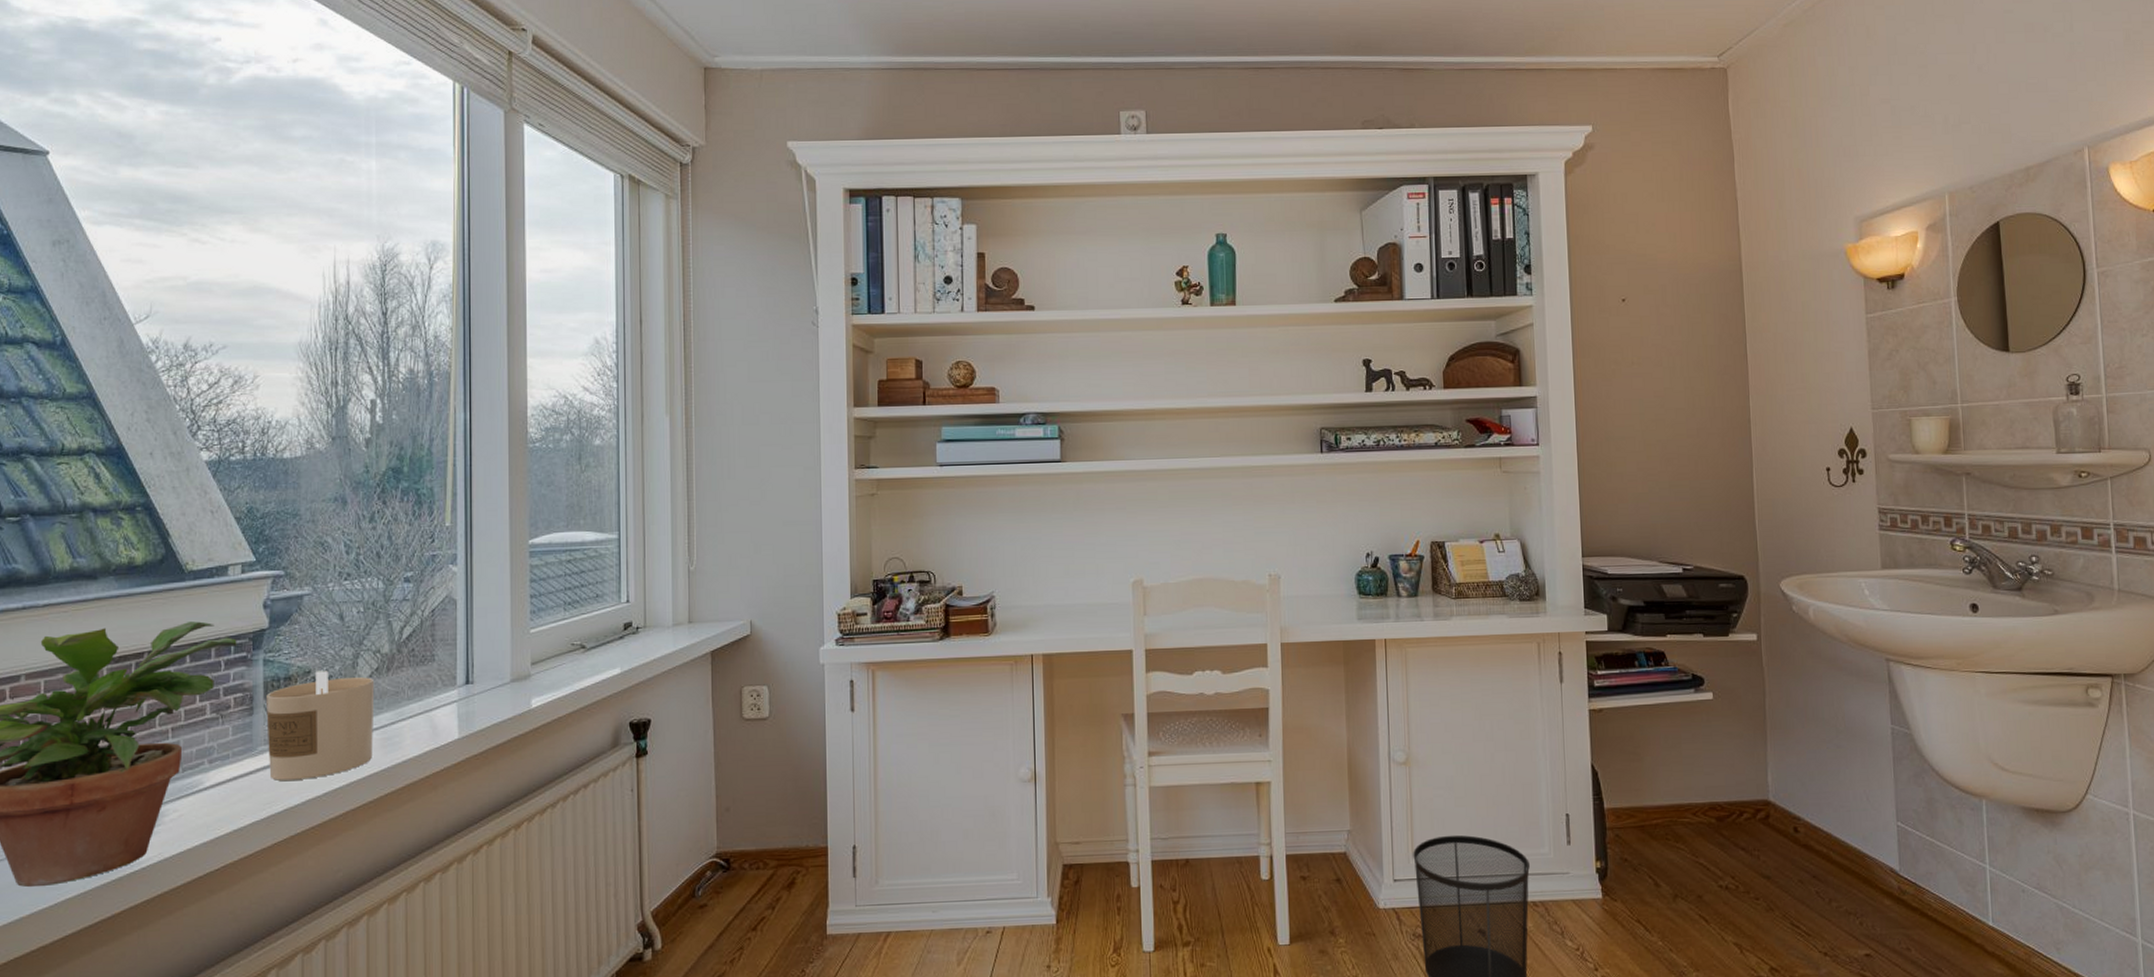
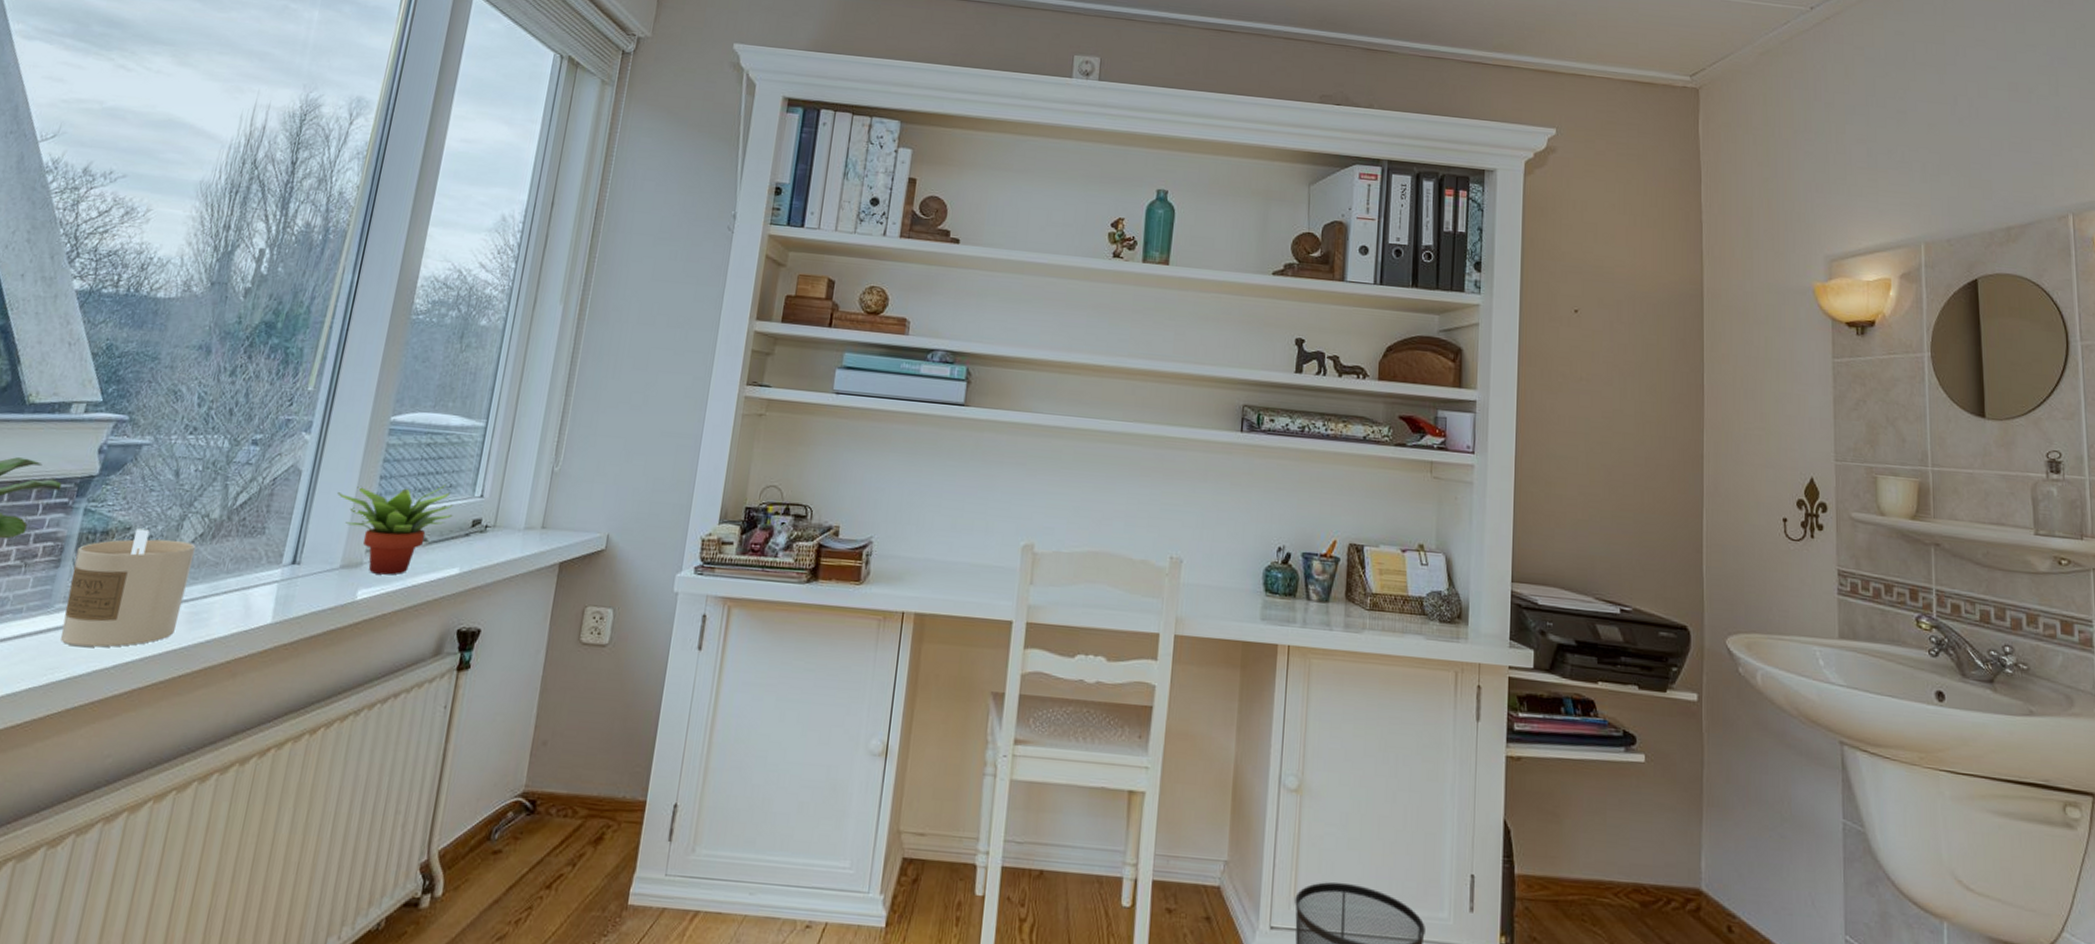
succulent plant: none [494,594,605,683] -> present [337,483,454,575]

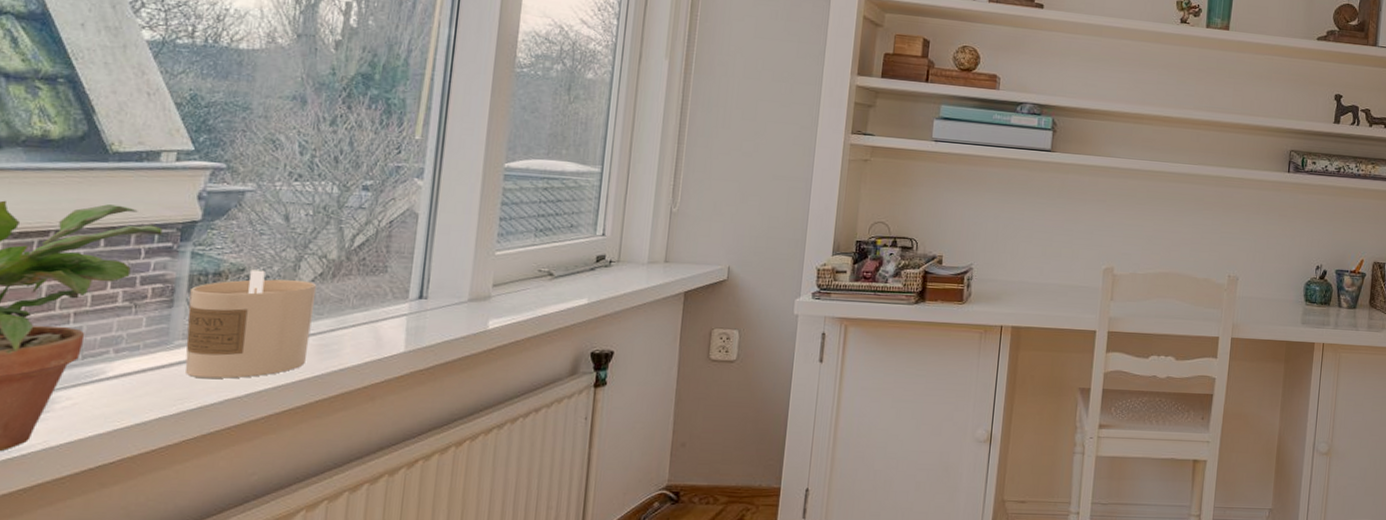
succulent plant: present [337,483,454,575] -> none [458,223,577,306]

